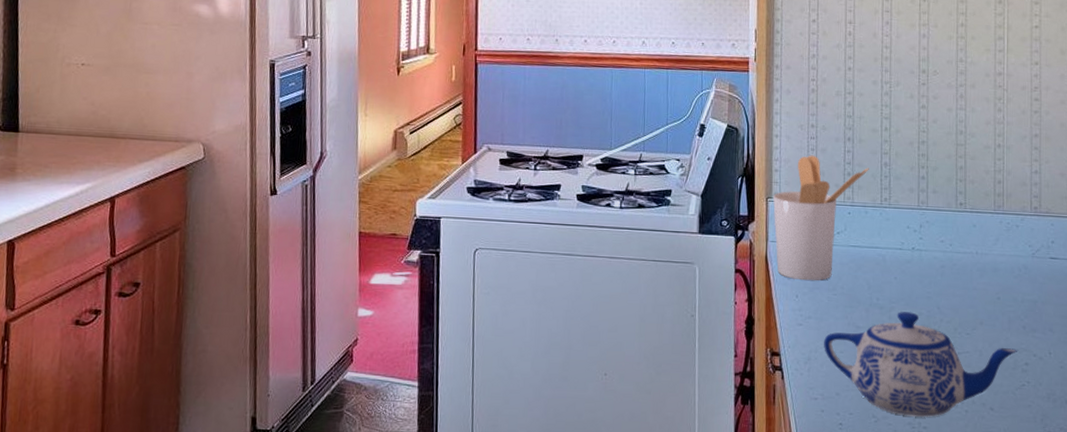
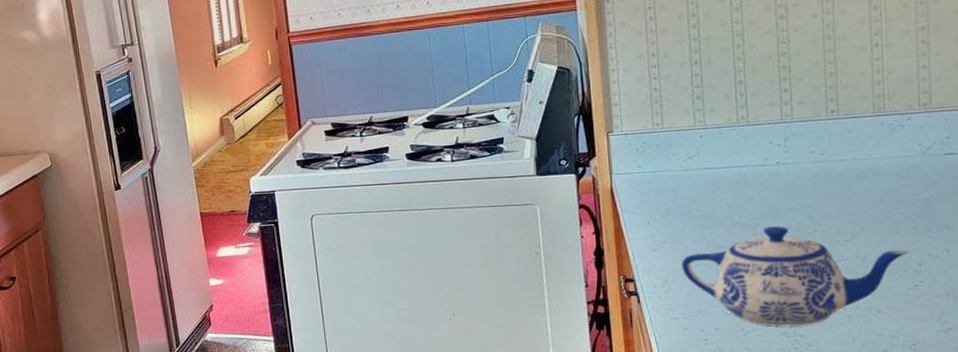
utensil holder: present [773,155,869,281] -> none [615,84,721,208]

